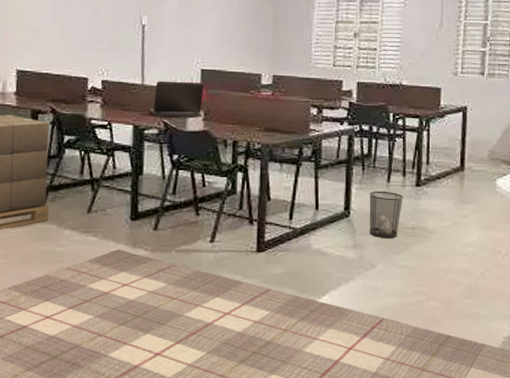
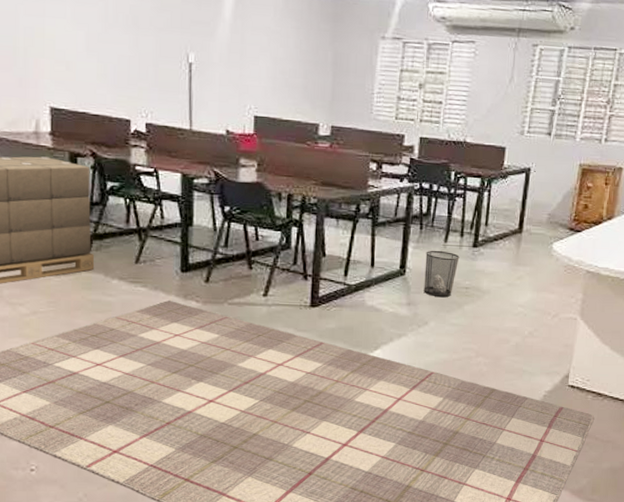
laptop computer: present [147,81,205,117] -> none [196,126,258,167]

